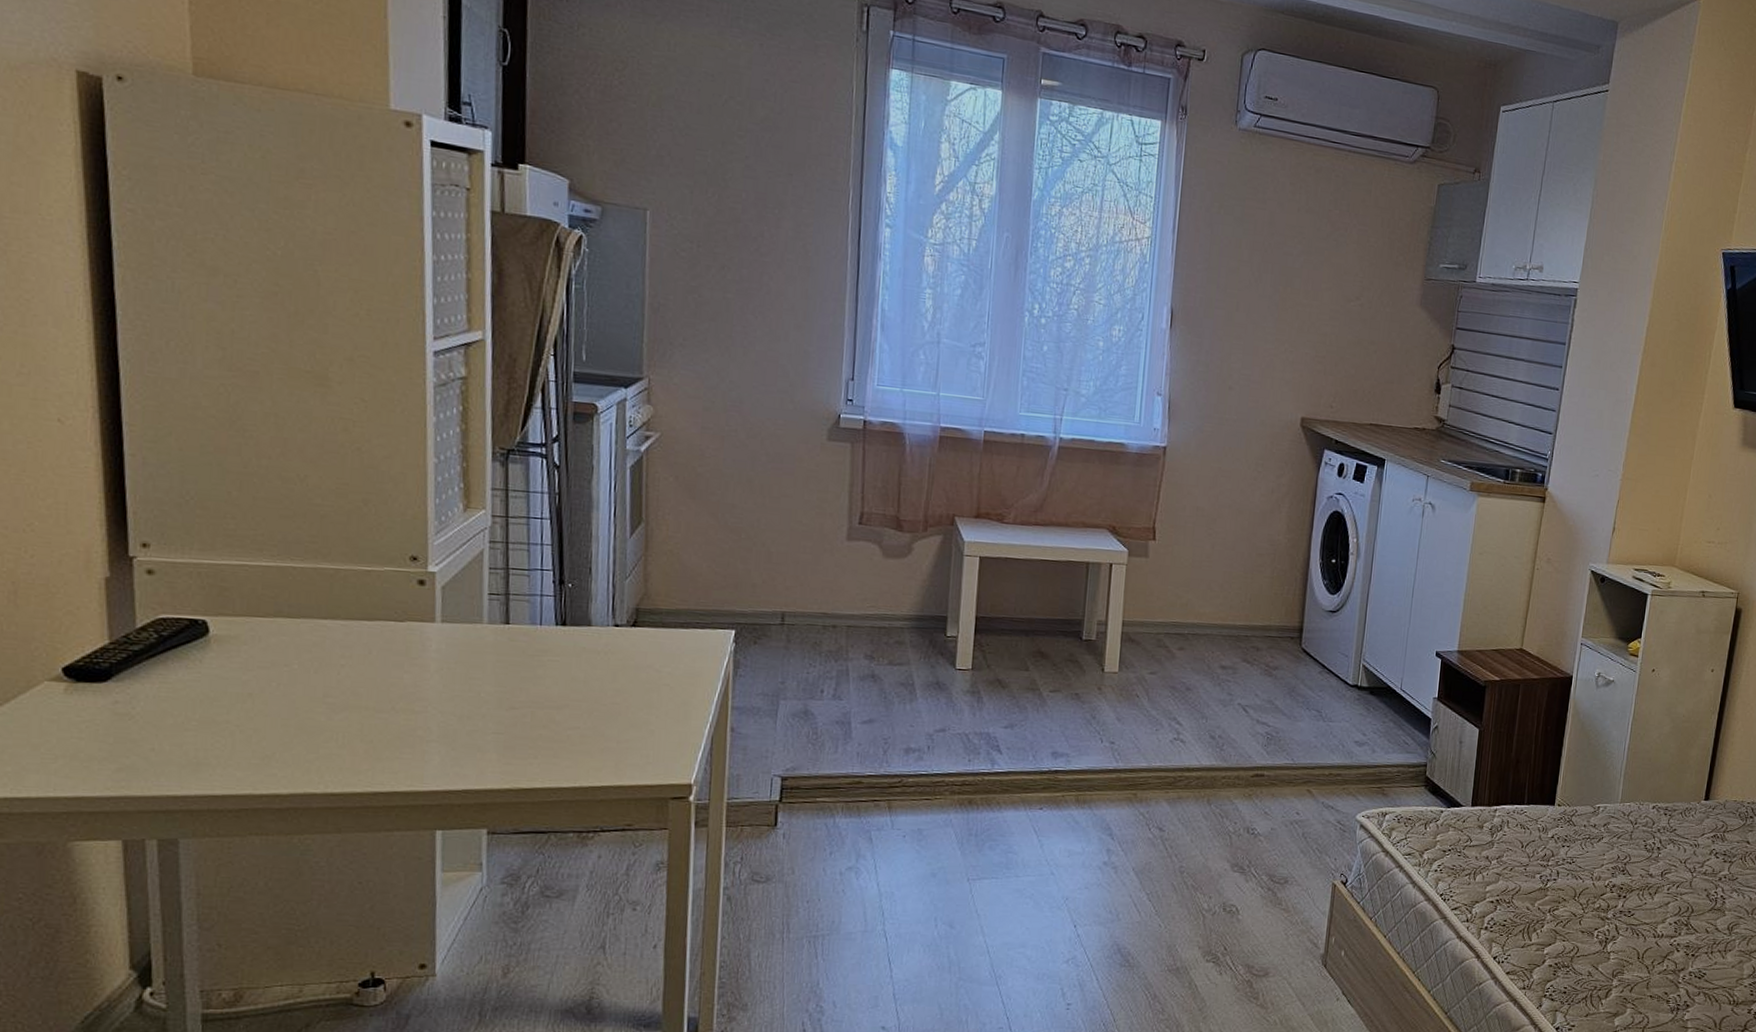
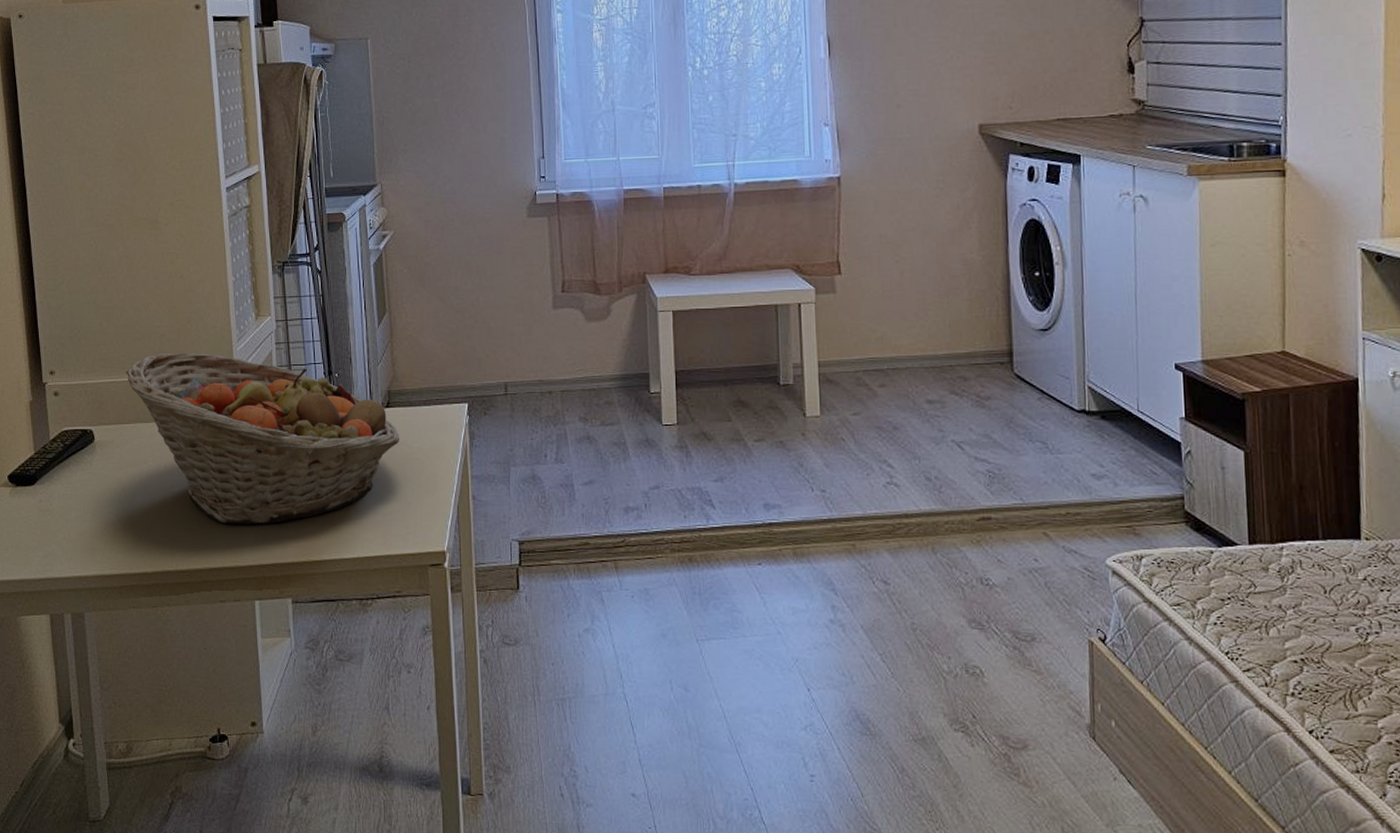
fruit basket: none [263,537,647,746] -> present [125,352,400,524]

